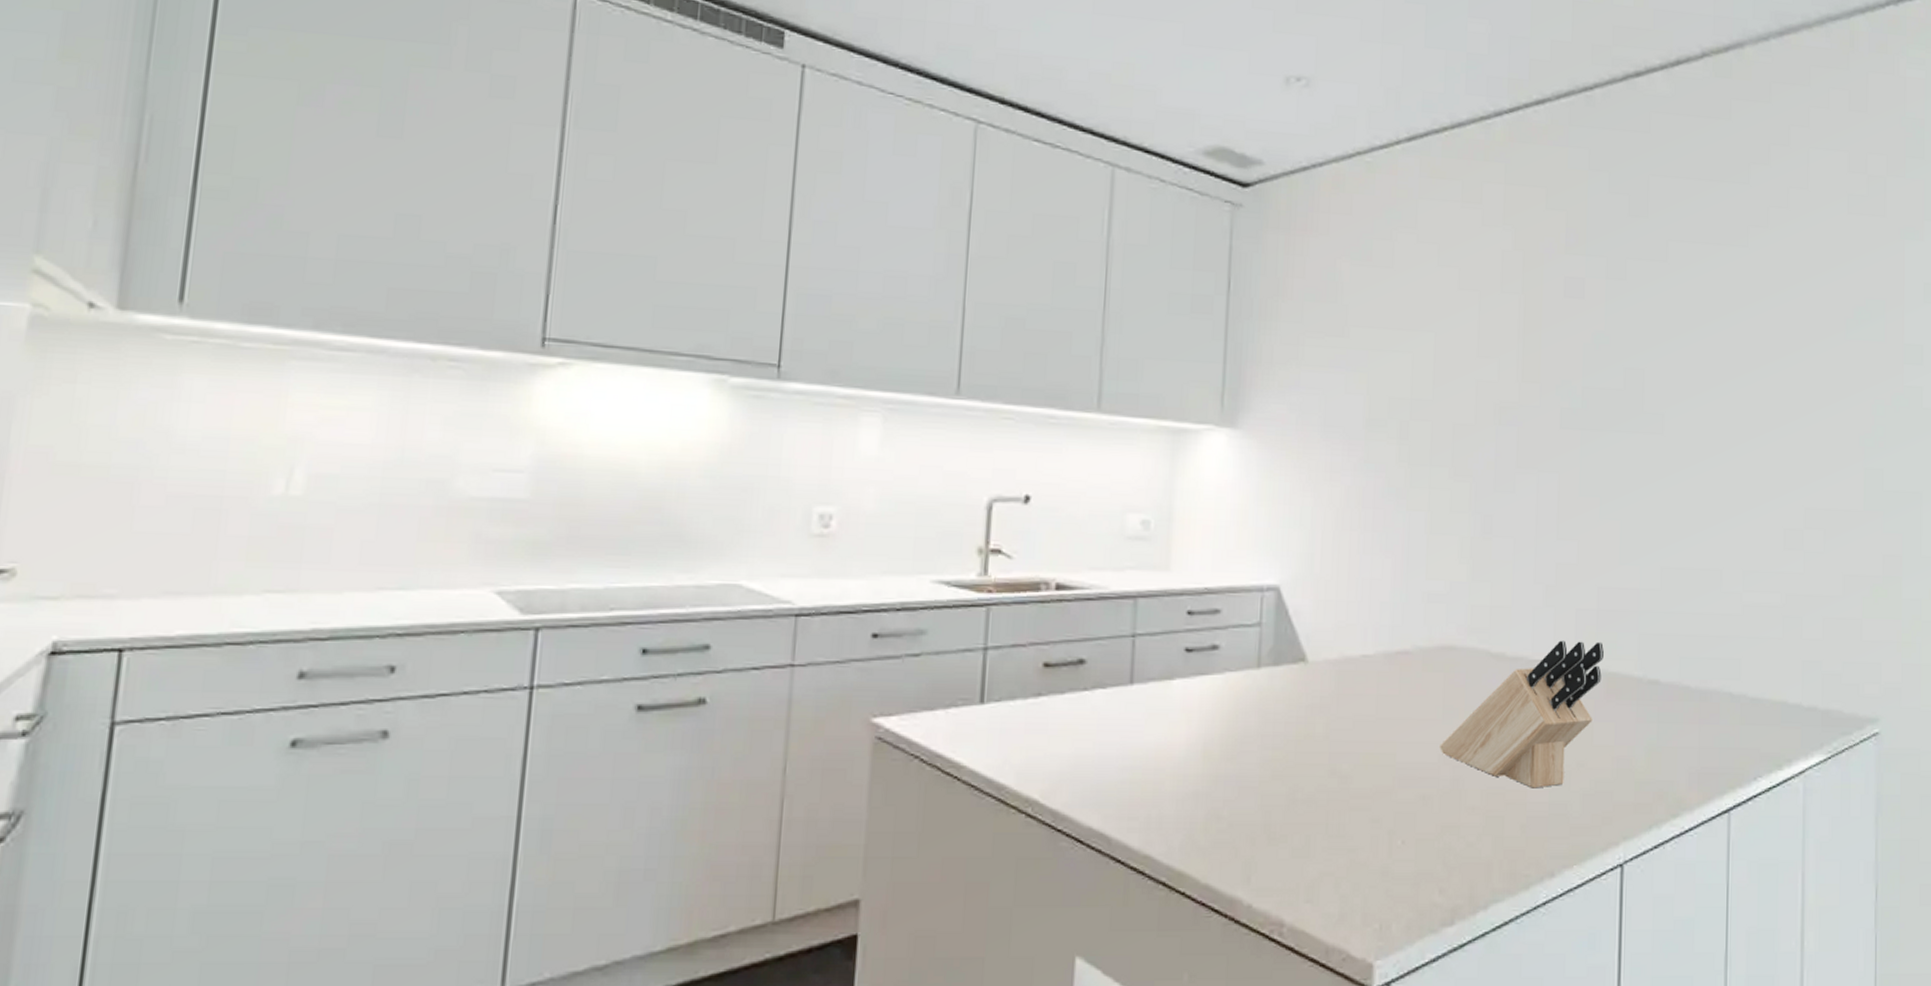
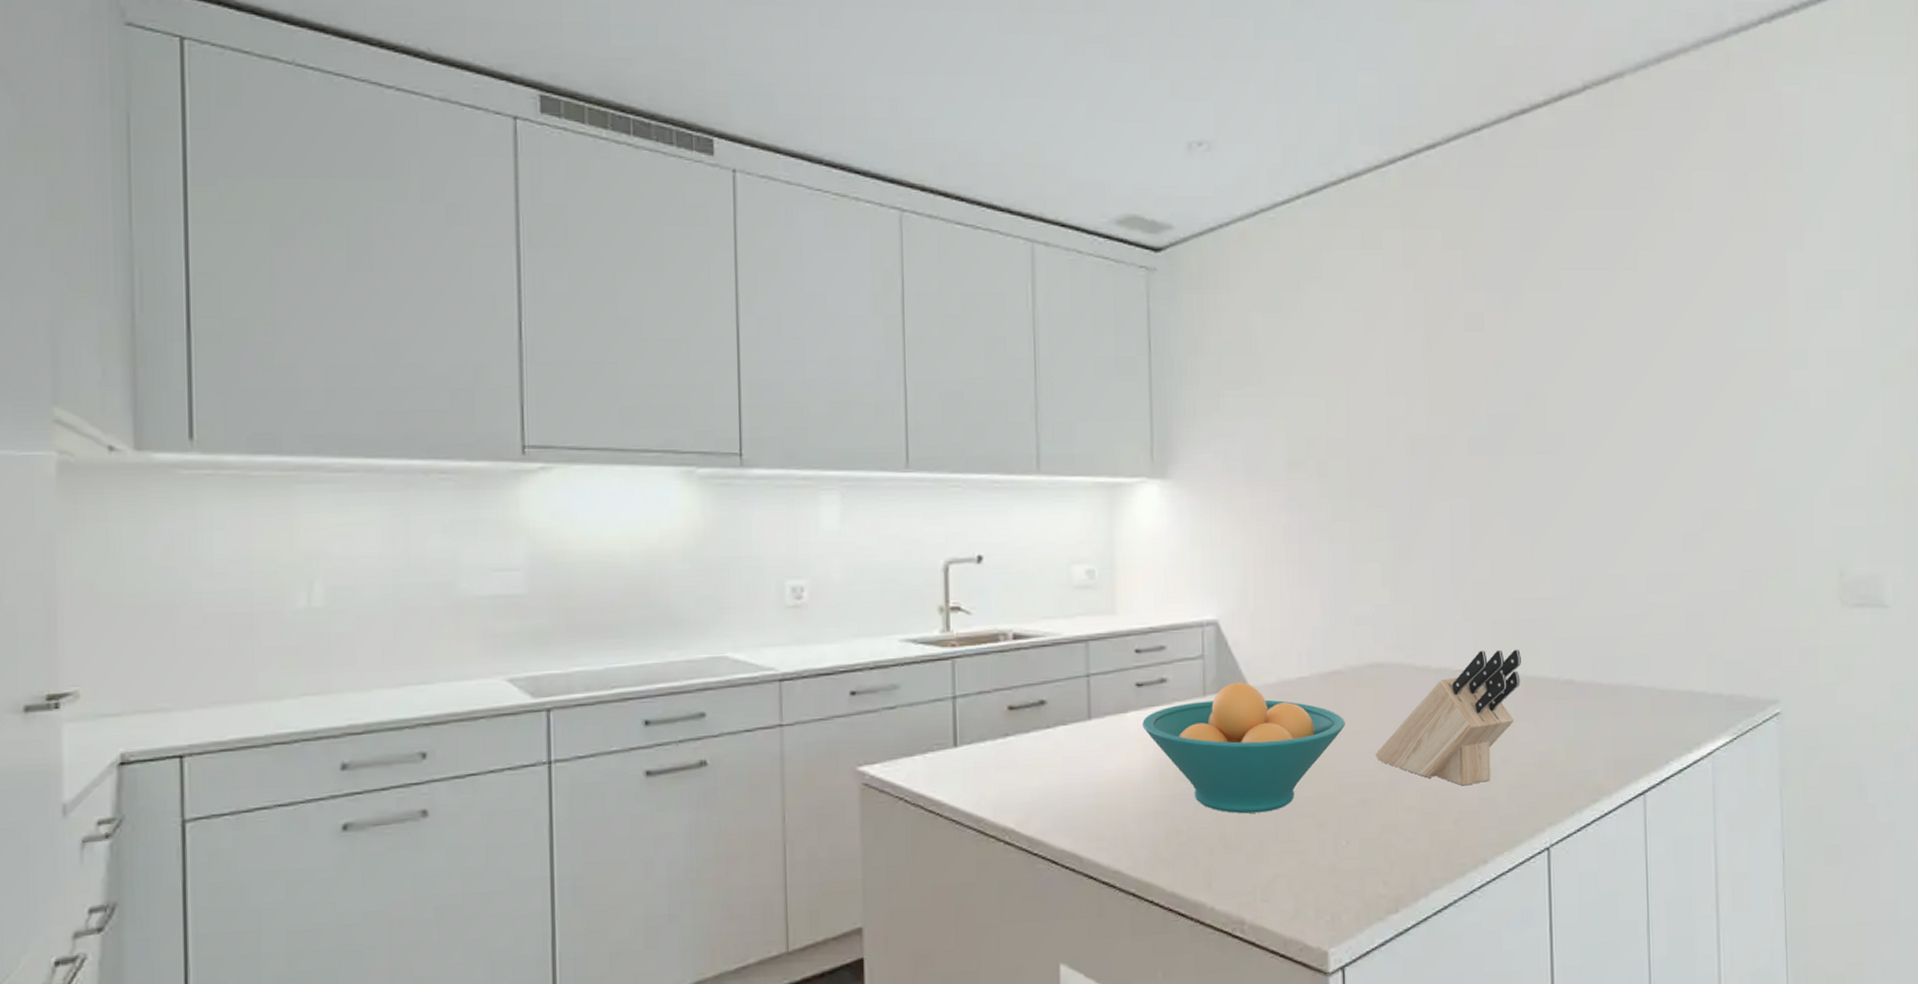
fruit bowl: none [1189,655,1409,802] -> present [1142,682,1345,814]

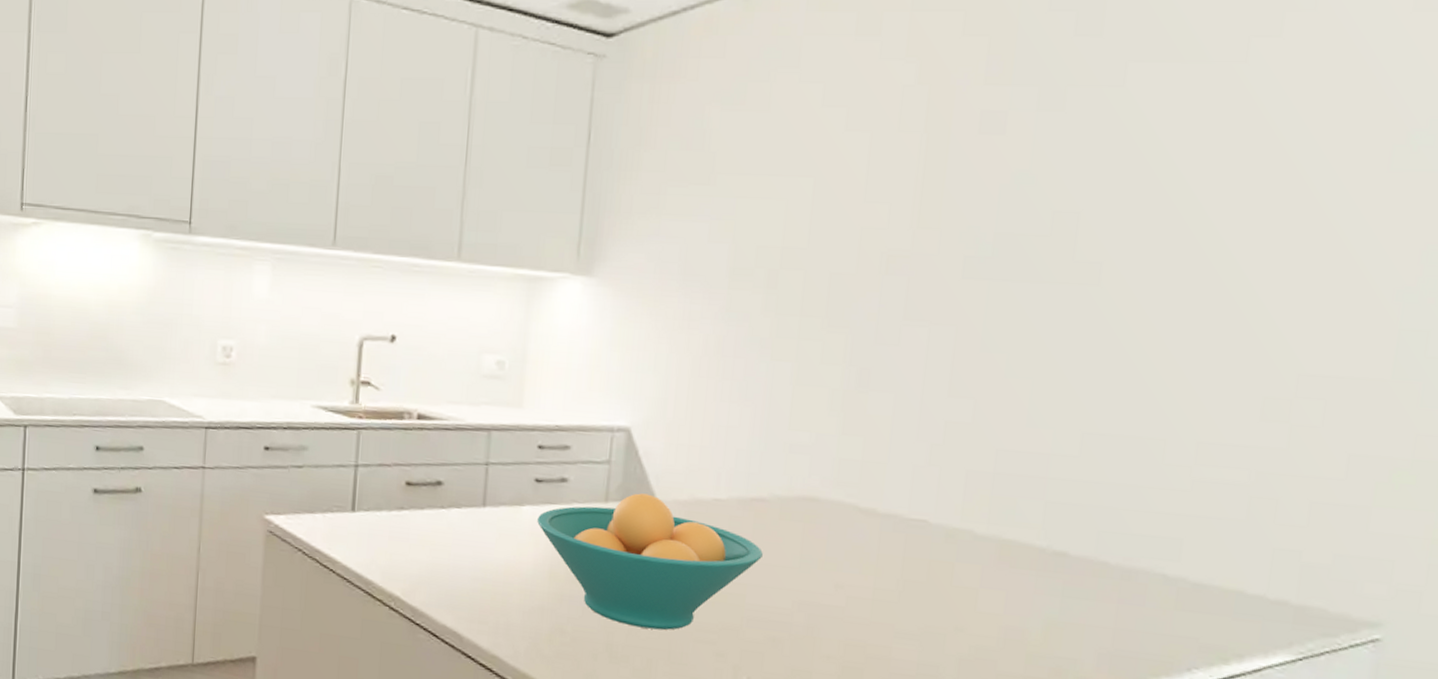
knife block: present [1375,649,1521,786] -> none [794,501,999,647]

